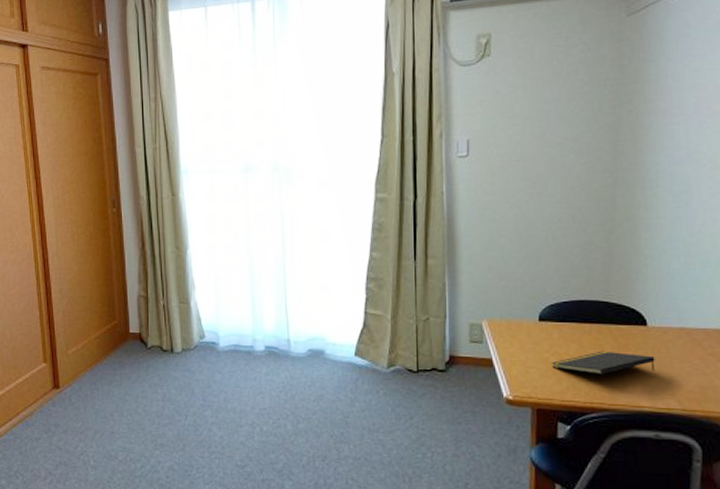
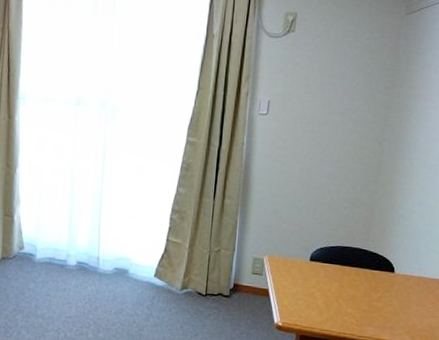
notepad: present [552,351,655,375] -> none [316,290,398,311]

